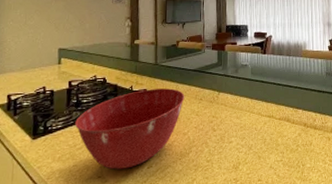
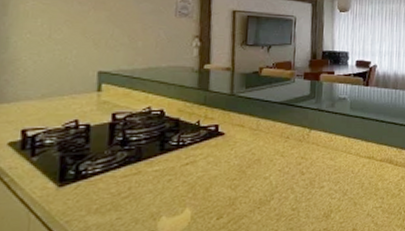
mixing bowl: present [75,88,185,170] -> none [120,124,268,222]

